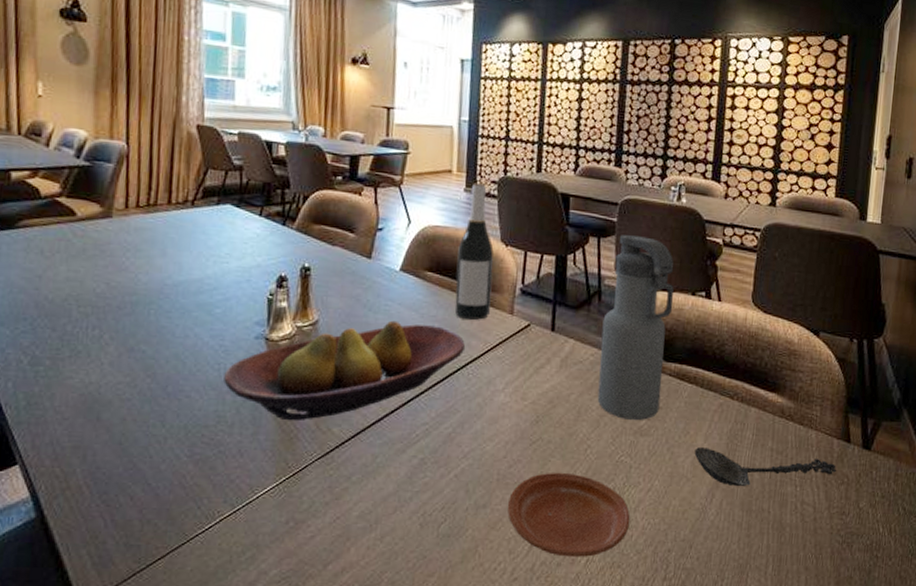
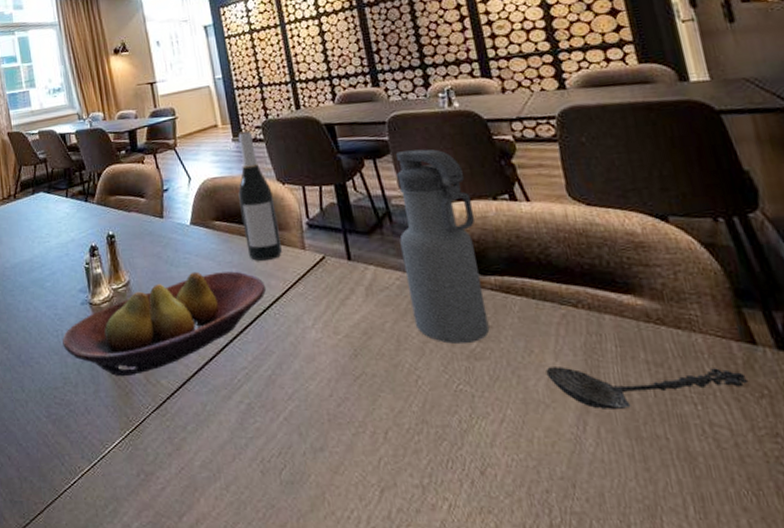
plate: present [507,472,630,557] -> none [345,407,491,502]

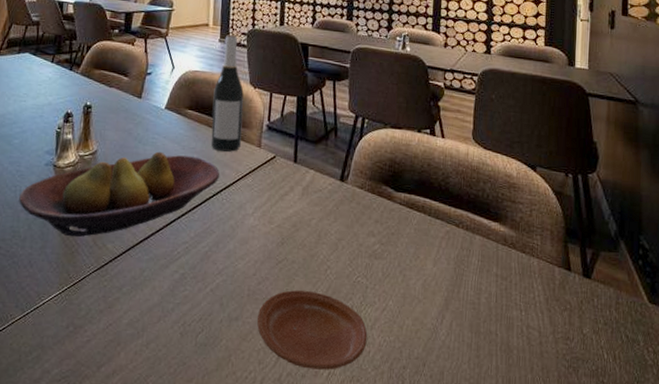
plate: none [345,407,491,502] -> present [257,290,368,370]
water bottle: present [396,149,490,344] -> none [335,79,402,245]
spoon: present [545,367,748,411] -> none [424,271,559,310]

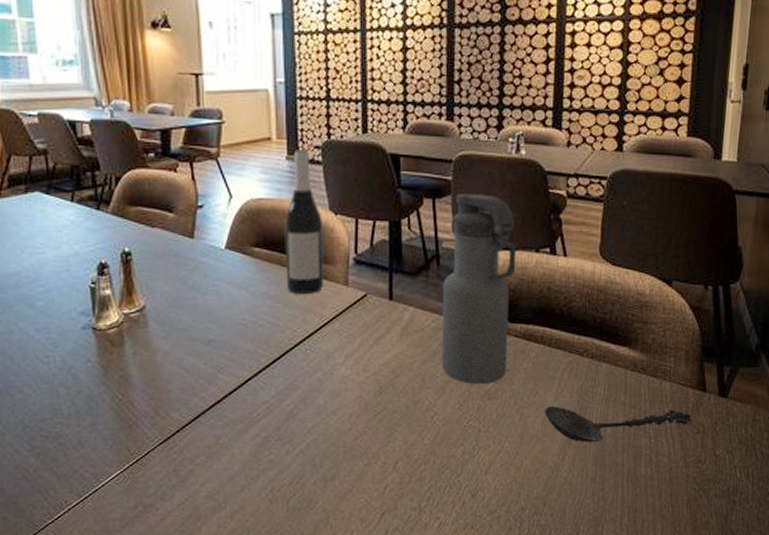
fruit bowl: present [19,151,220,237] -> none [54,300,301,409]
plate: present [257,290,368,370] -> none [357,440,482,522]
water bottle: none [335,79,402,245] -> present [441,194,517,385]
spoon: none [424,271,559,310] -> present [544,406,692,443]

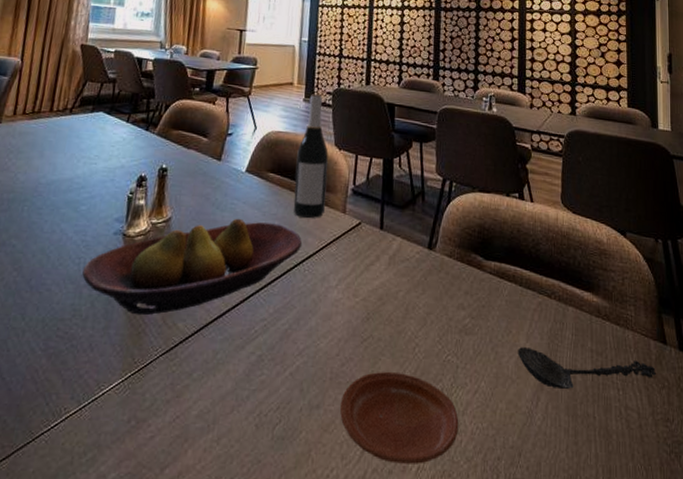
fruit bowl: none [54,300,301,409] -> present [82,218,303,316]
plate: none [357,440,482,522] -> present [340,371,459,464]
water bottle: present [441,194,517,385] -> none [423,140,491,319]

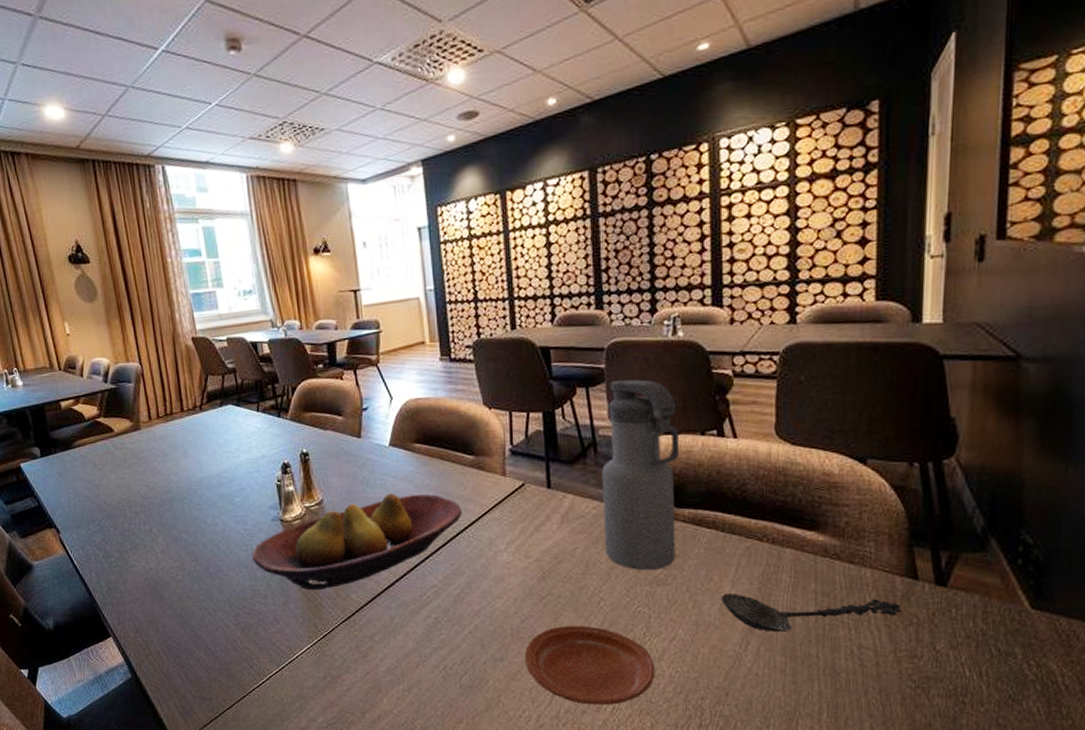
wine bottle: present [293,94,328,218] -> none [442,350,482,485]
water bottle: none [423,140,491,319] -> present [602,379,680,571]

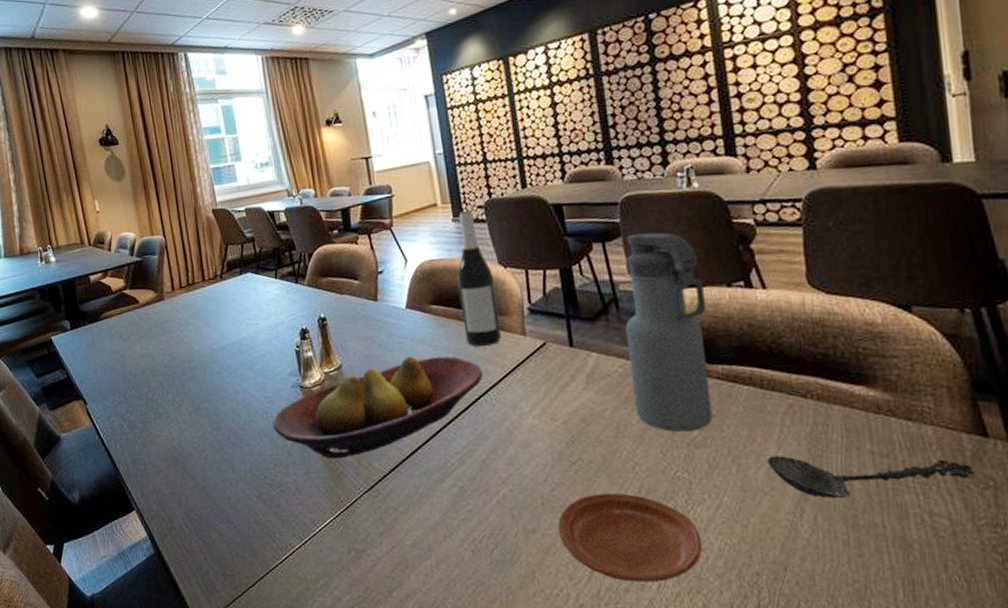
wine bottle: none [442,350,482,485] -> present [457,210,501,346]

